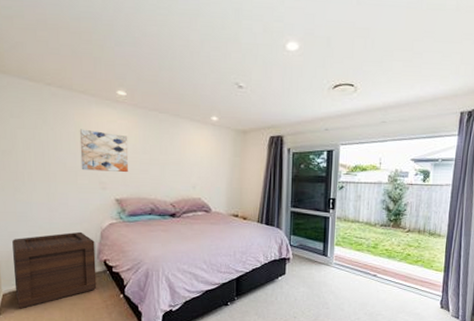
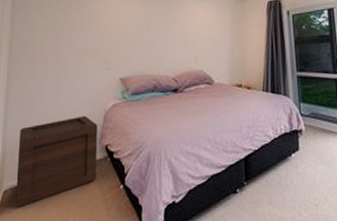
wall art: present [79,129,128,173] -> none [90,14,134,53]

